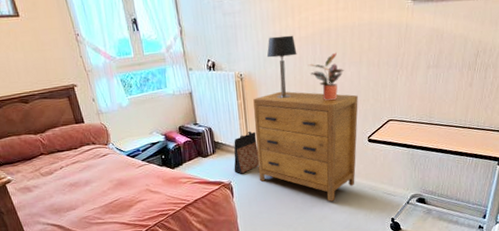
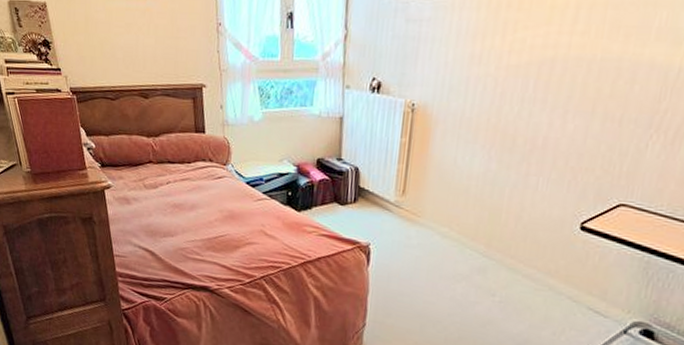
bag: present [234,131,259,174] -> none [377,182,418,237]
dresser: present [253,91,358,202] -> none [408,135,578,303]
table lamp: present [266,35,297,98] -> none [454,59,500,146]
potted plant: present [307,52,345,100] -> none [511,93,565,160]

